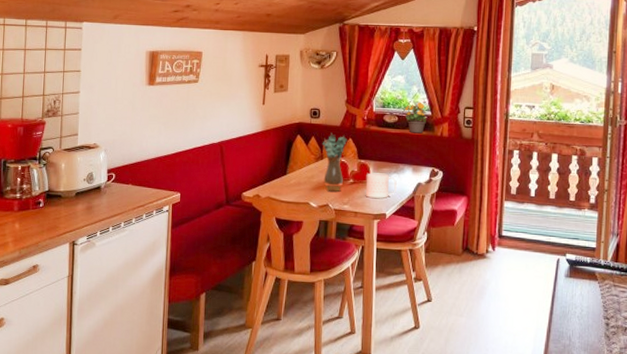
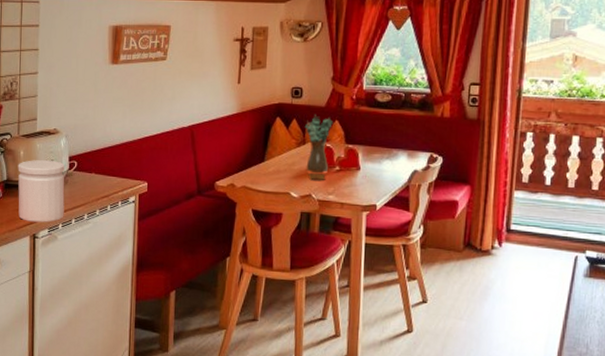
jar: none [58,172,103,231] -> present [17,160,65,223]
mug: present [365,173,397,199] -> none [353,159,389,189]
flowerpot: present [405,102,427,134] -> none [400,77,425,114]

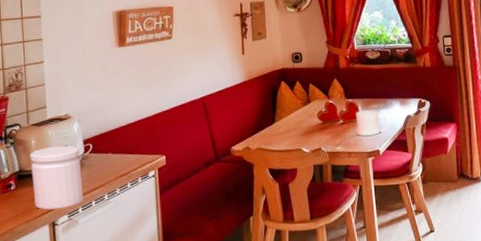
vase: present [304,115,333,180] -> none [307,76,334,135]
mug: none [353,159,389,189] -> present [355,110,387,137]

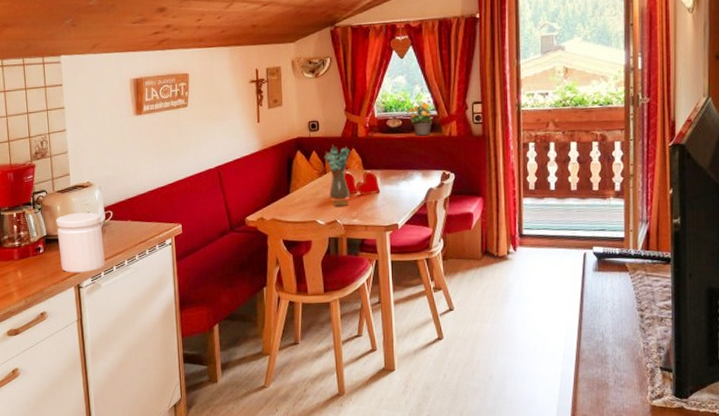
vase: none [307,76,334,135] -> present [324,145,351,207]
mug: present [355,110,387,137] -> none [373,181,407,210]
flowerpot: none [385,35,408,67] -> present [408,101,433,136]

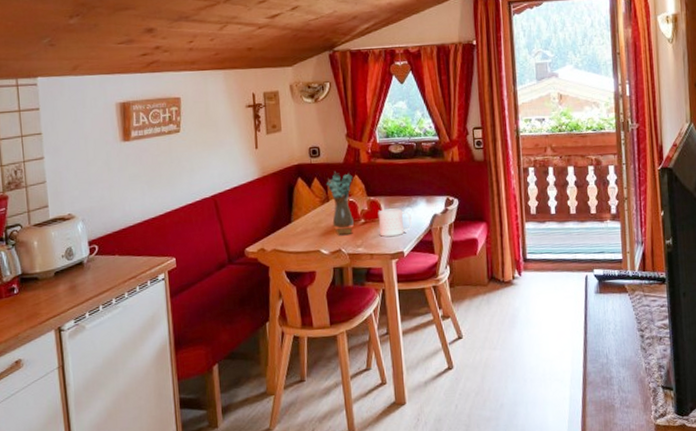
jar: present [56,212,105,274] -> none [32,247,90,316]
mug: none [373,181,407,210] -> present [378,208,412,237]
flowerpot: present [408,101,433,136] -> none [410,127,435,162]

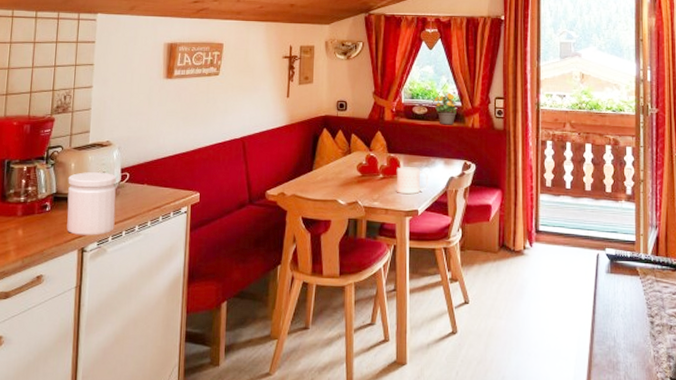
jar: none [32,247,90,316] -> present [67,172,117,236]
vase: present [326,172,355,235] -> none [349,126,376,188]
flowerpot: none [410,127,435,162] -> present [434,92,457,125]

